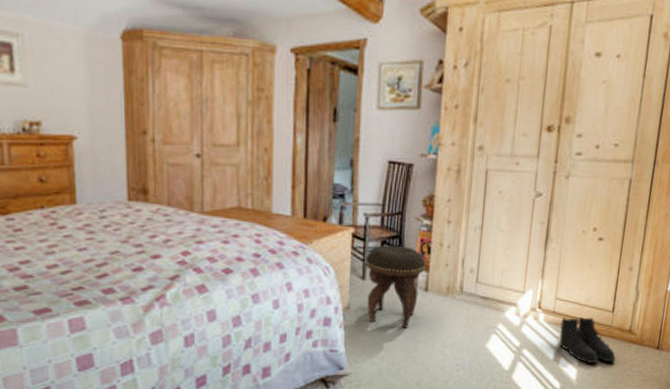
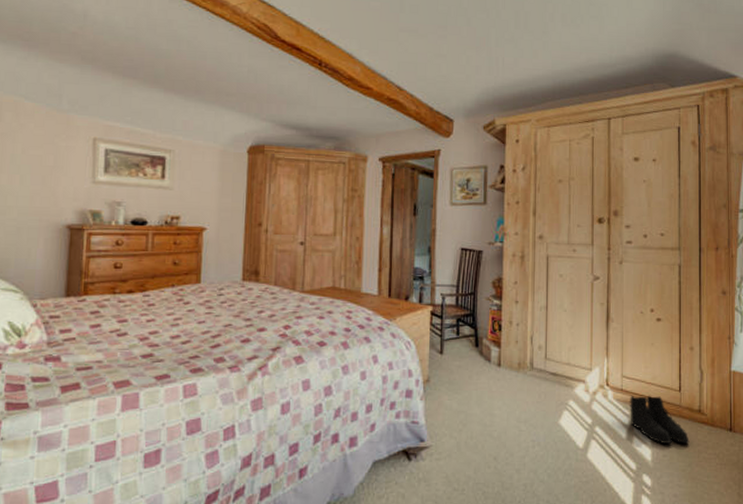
footstool: present [366,245,426,328] -> none [443,322,497,402]

